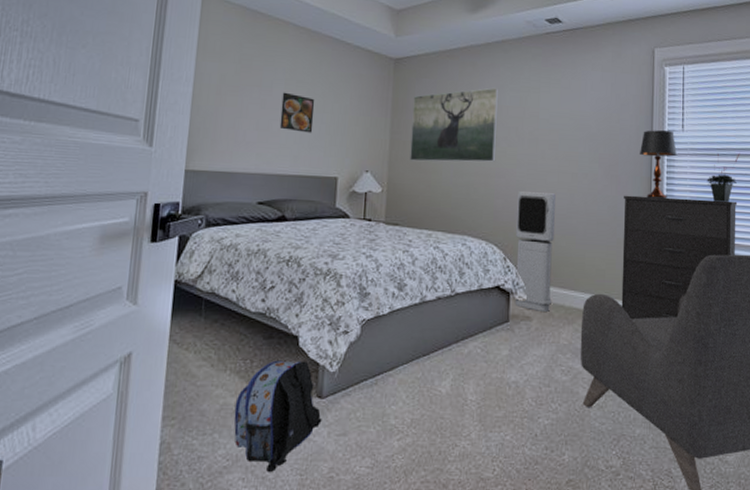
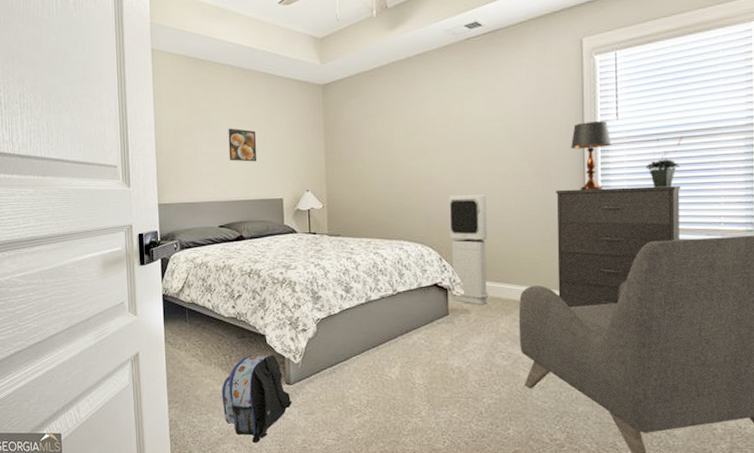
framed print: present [410,87,499,162] -> none [343,100,425,178]

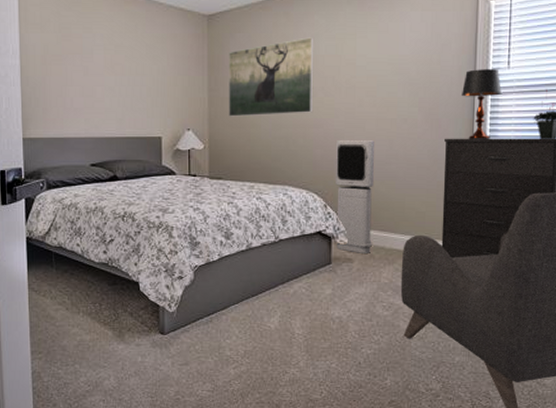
backpack: present [221,355,292,444] -> none [90,303,166,396]
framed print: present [228,128,257,162] -> none [103,57,135,96]
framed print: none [343,100,425,178] -> present [229,37,314,117]

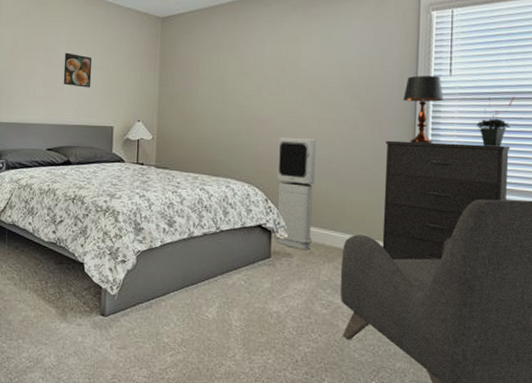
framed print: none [103,57,135,96] -> present [63,52,92,88]
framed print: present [229,37,314,117] -> none [177,40,260,111]

